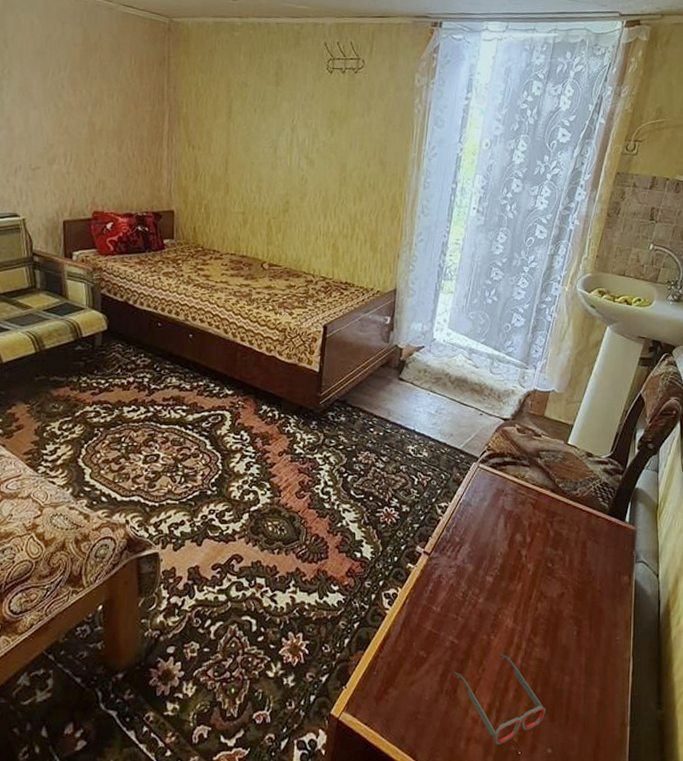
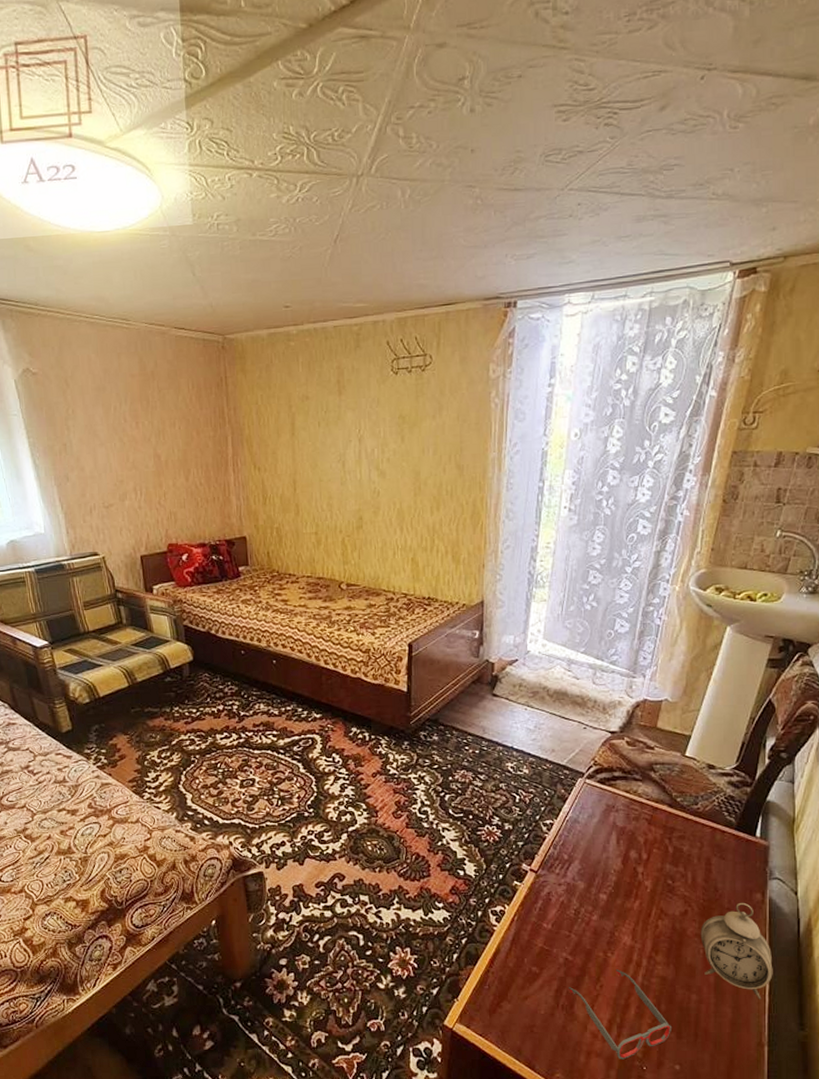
alarm clock: none [574,584,636,680] -> present [700,902,773,999]

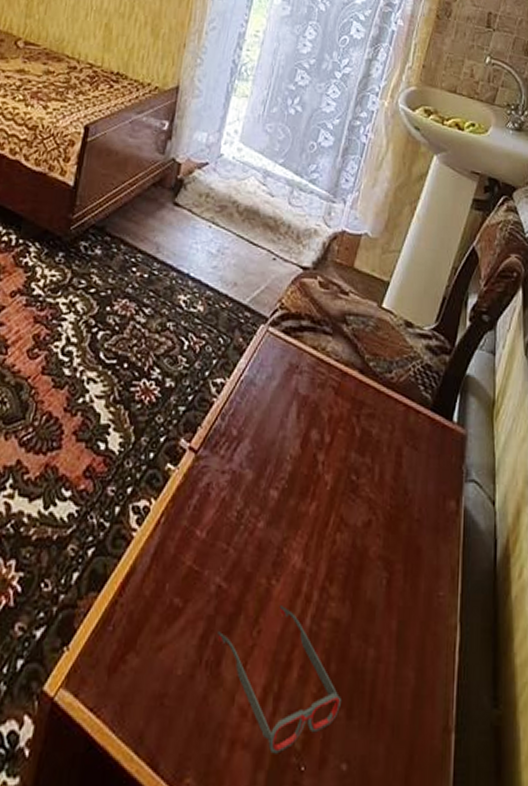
alarm clock: present [700,902,773,999] -> none [384,512,465,658]

